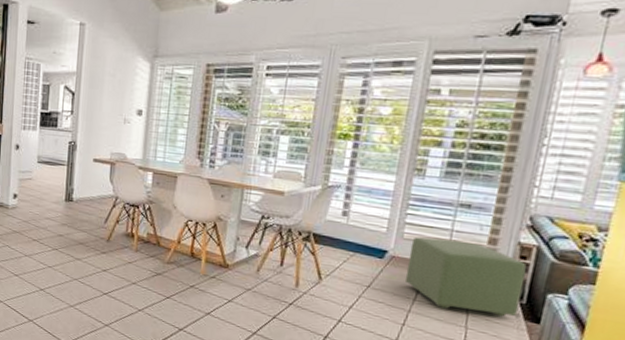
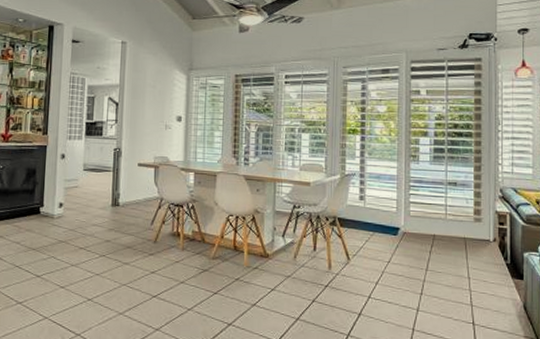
ottoman: present [404,237,527,317] -> none [416,213,505,277]

